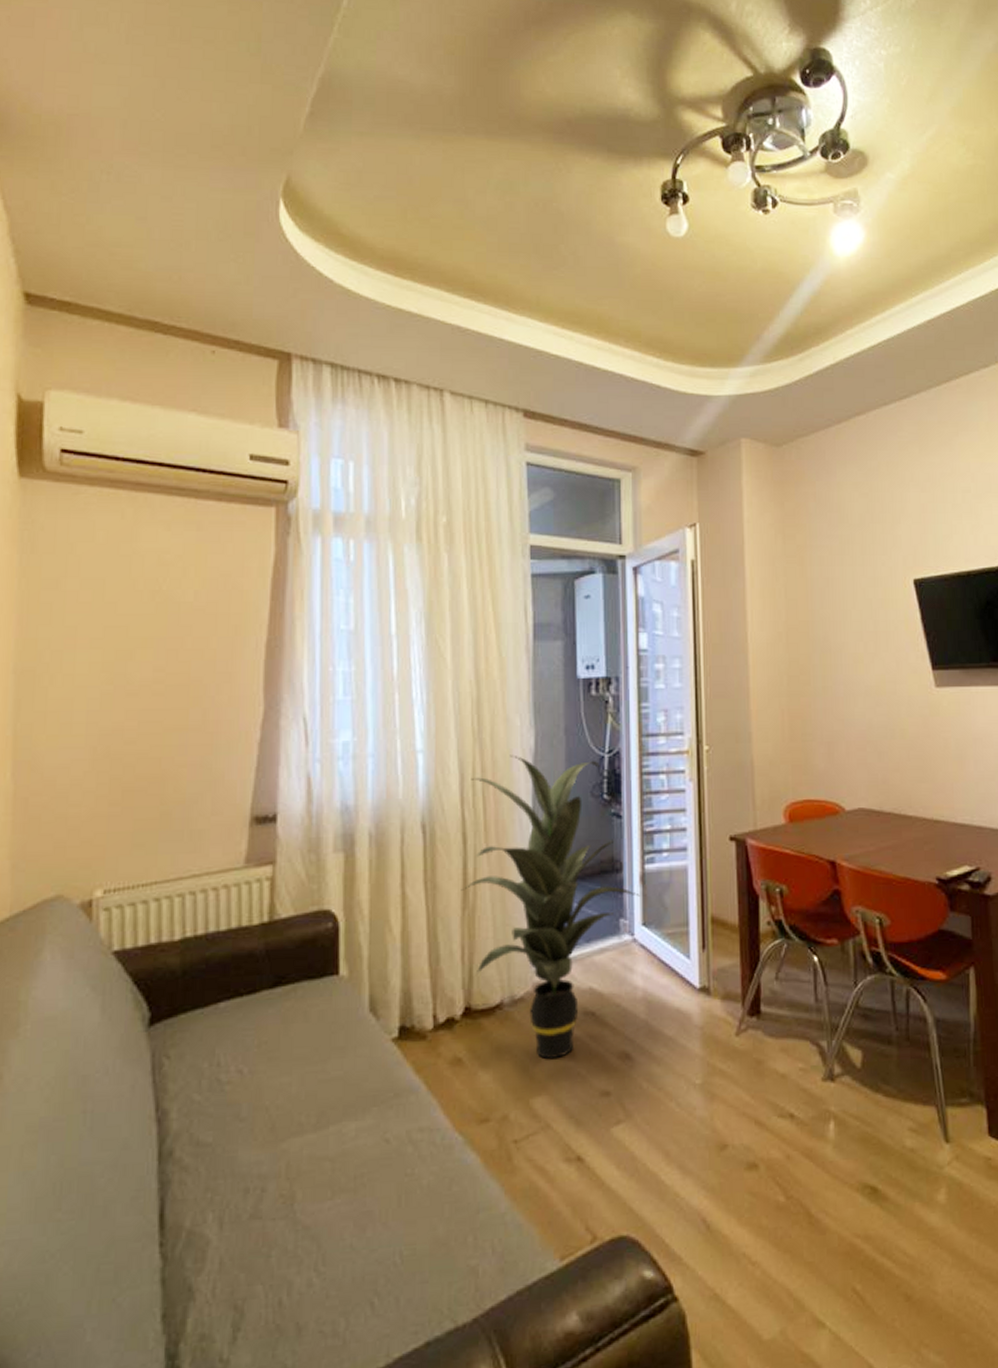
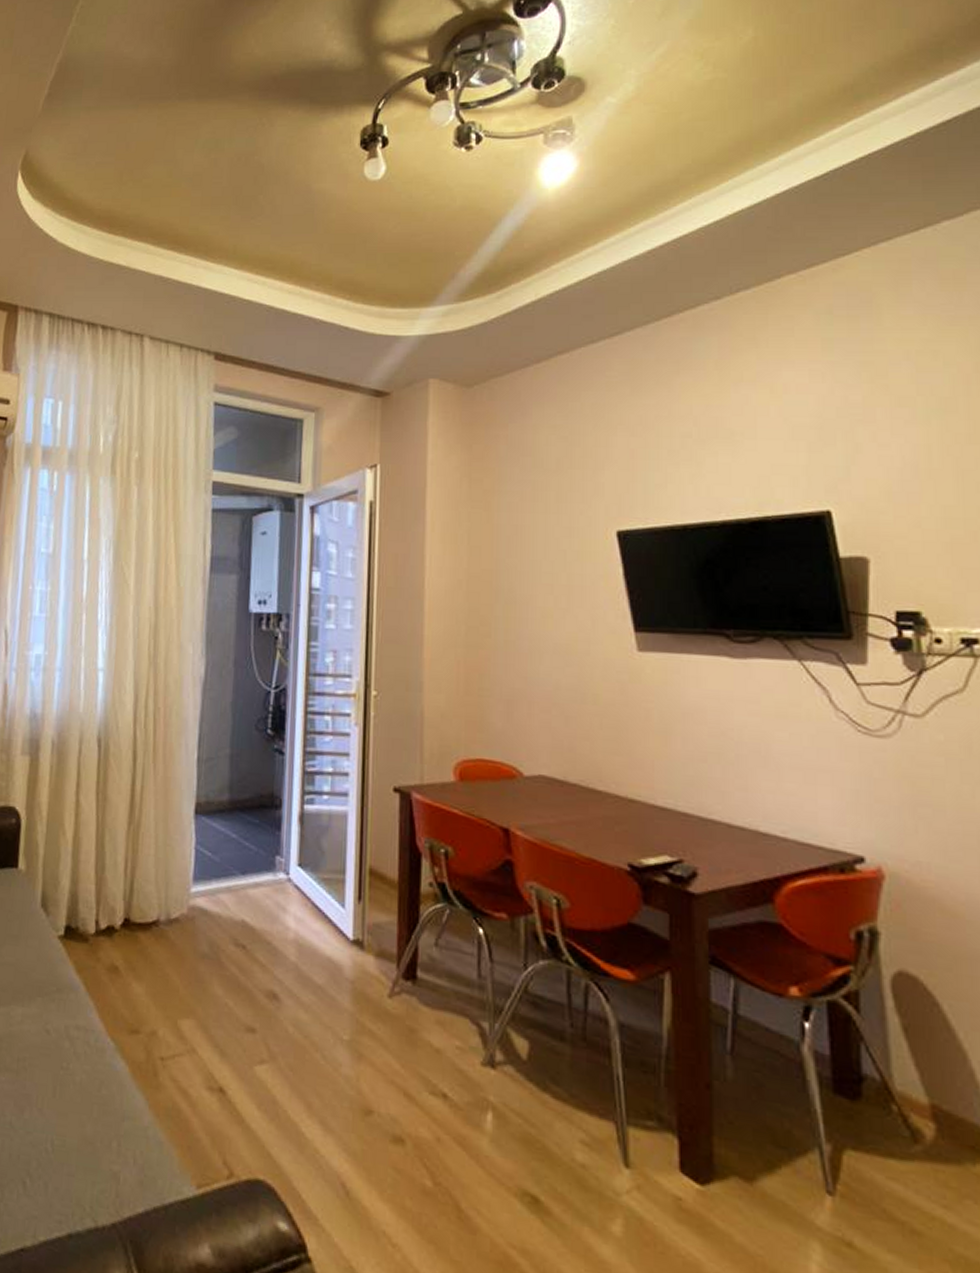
indoor plant: present [461,754,640,1059] -> none [128,681,297,985]

